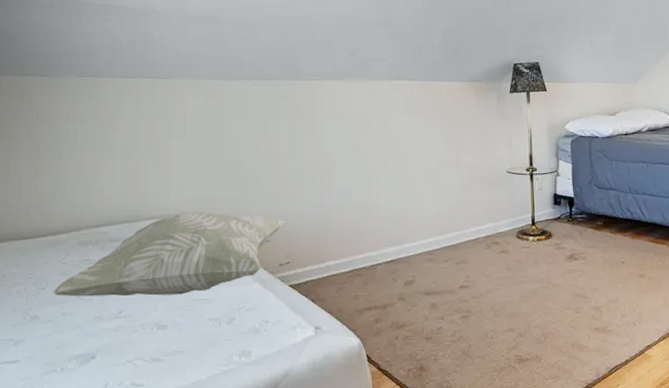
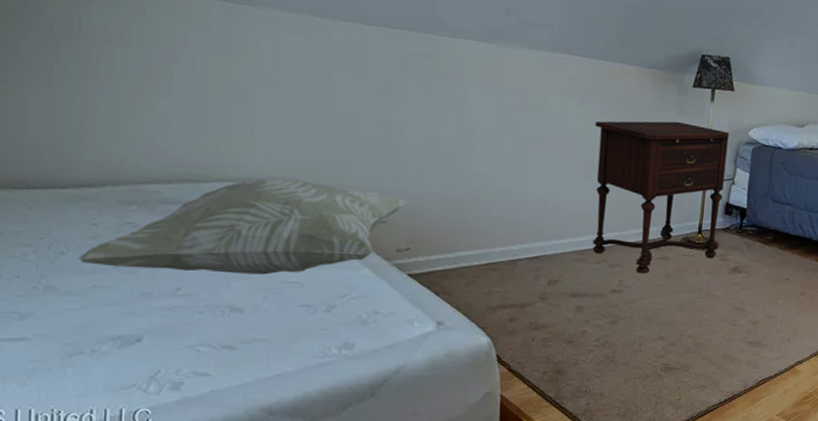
side table: none [430,125,552,268] -> present [592,121,729,274]

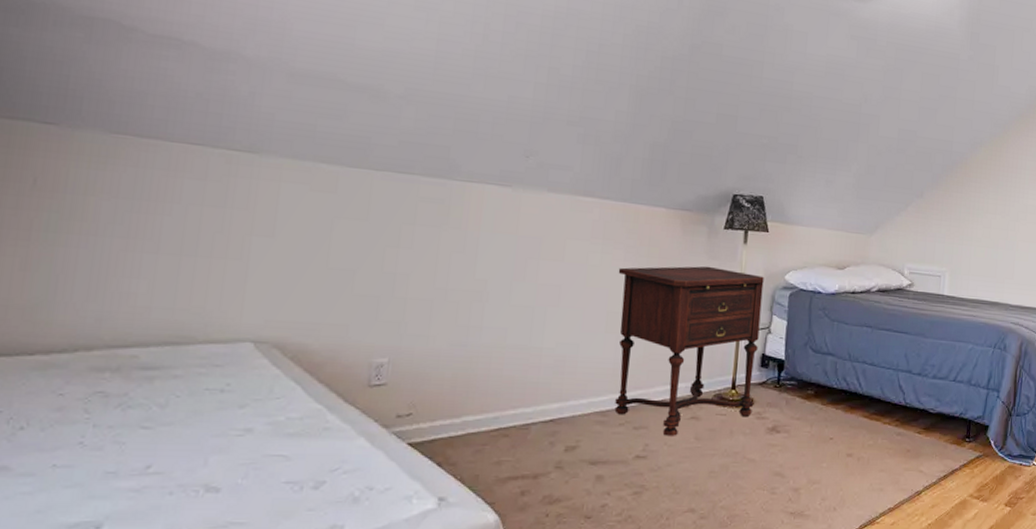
decorative pillow: present [77,178,408,275] -> none [38,337,412,448]

